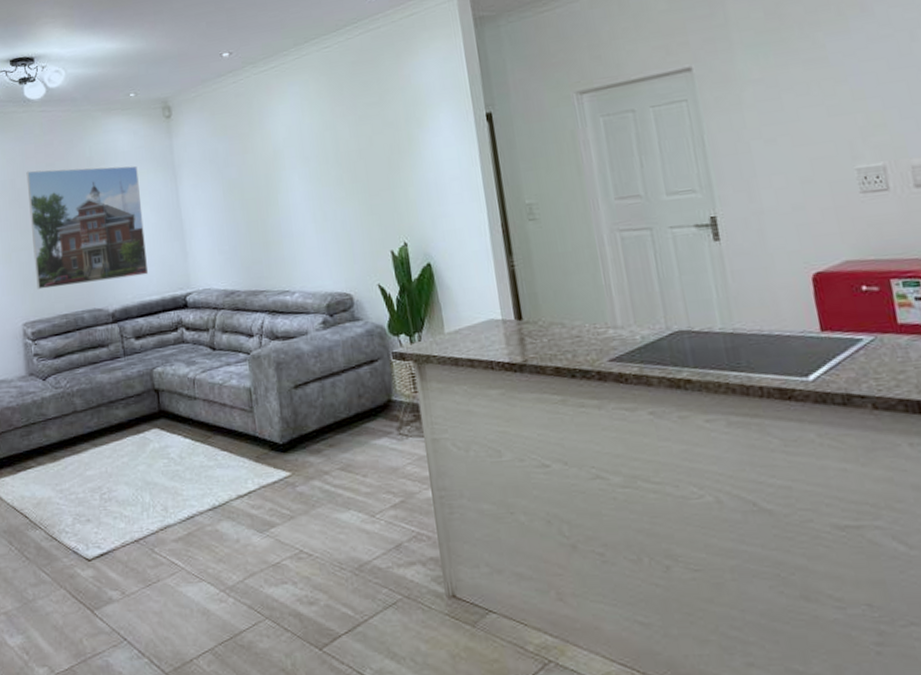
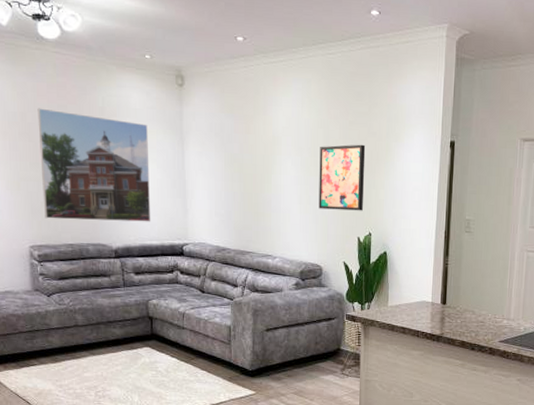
wall art: none [329,138,392,225] -> present [318,144,366,211]

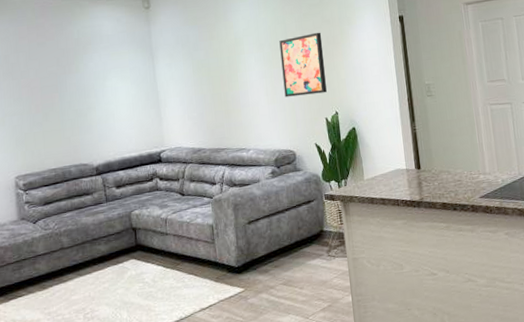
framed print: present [37,108,151,222] -> none [19,47,129,148]

